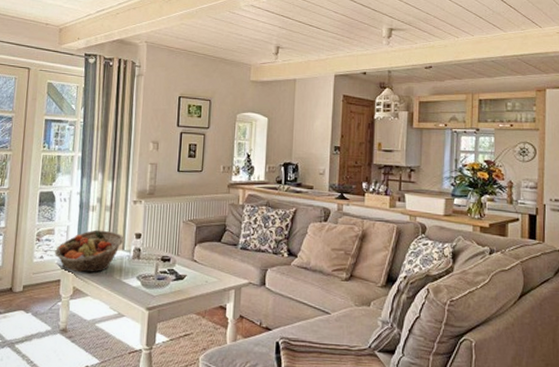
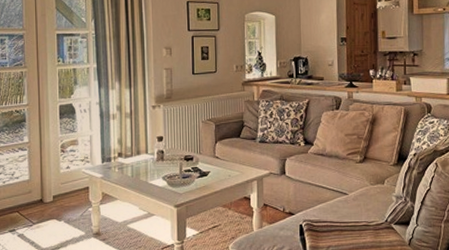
fruit basket: present [55,230,124,273] -> none [81,136,147,179]

